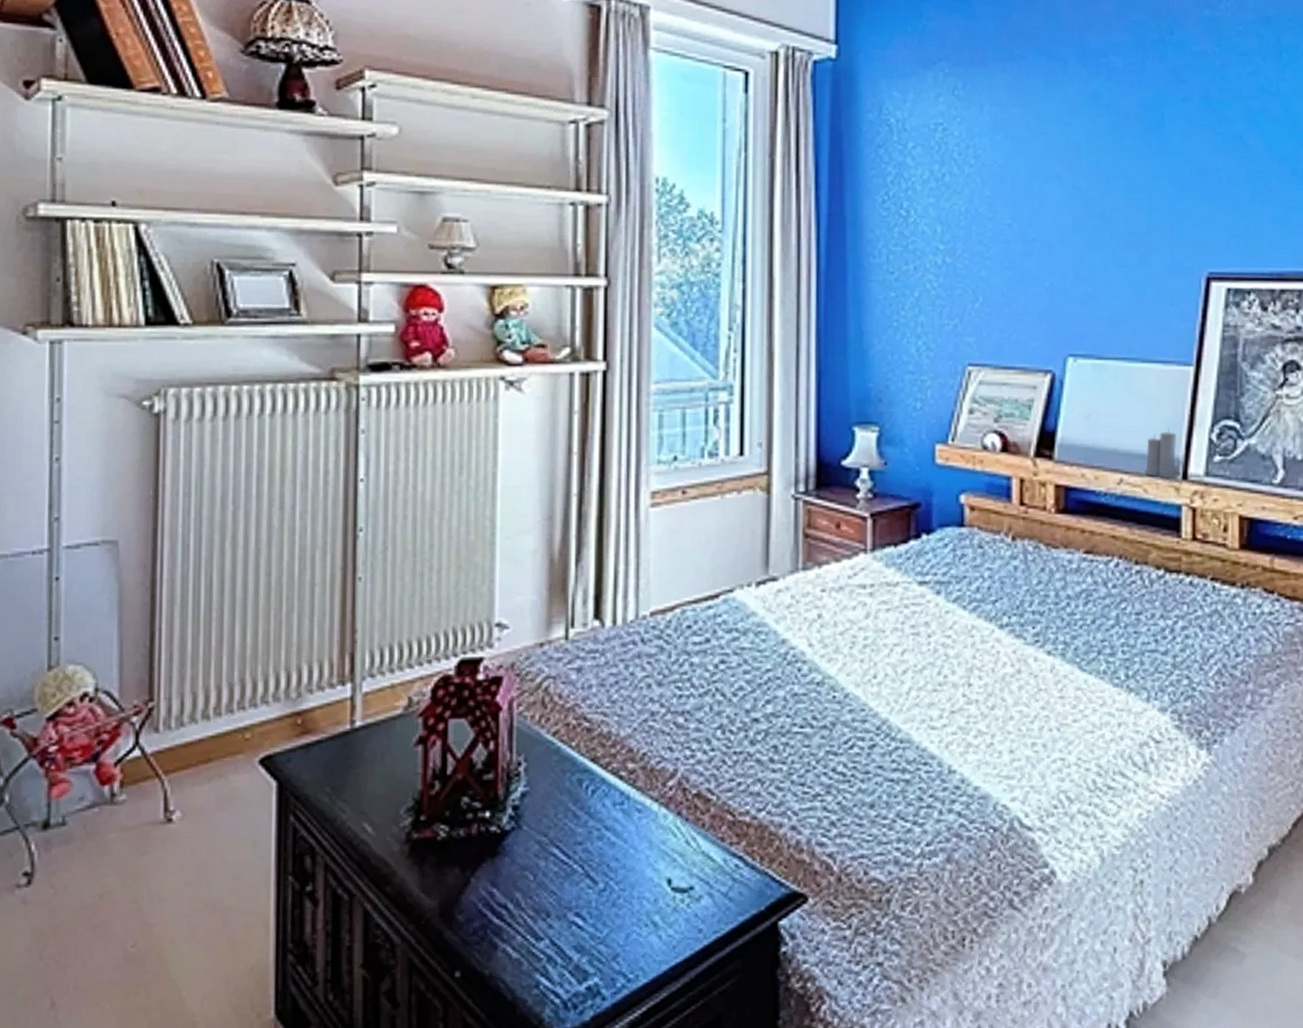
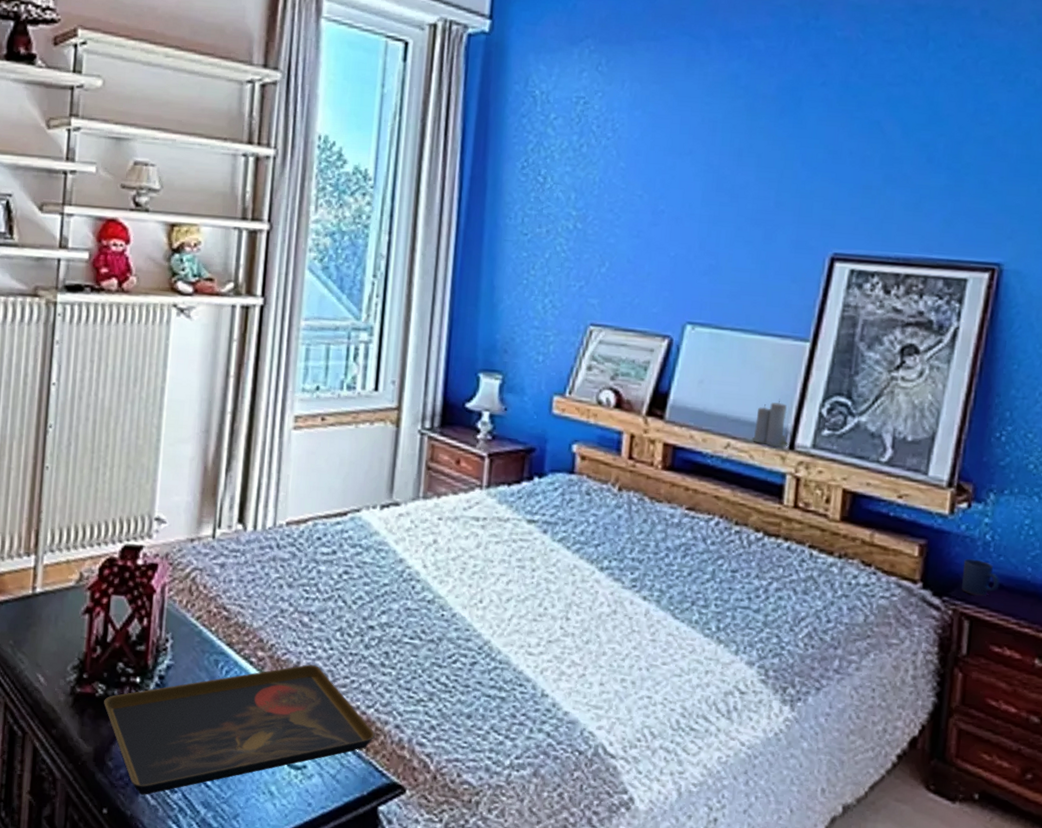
decorative tray: none [447,771,769,948] -> present [104,664,375,795]

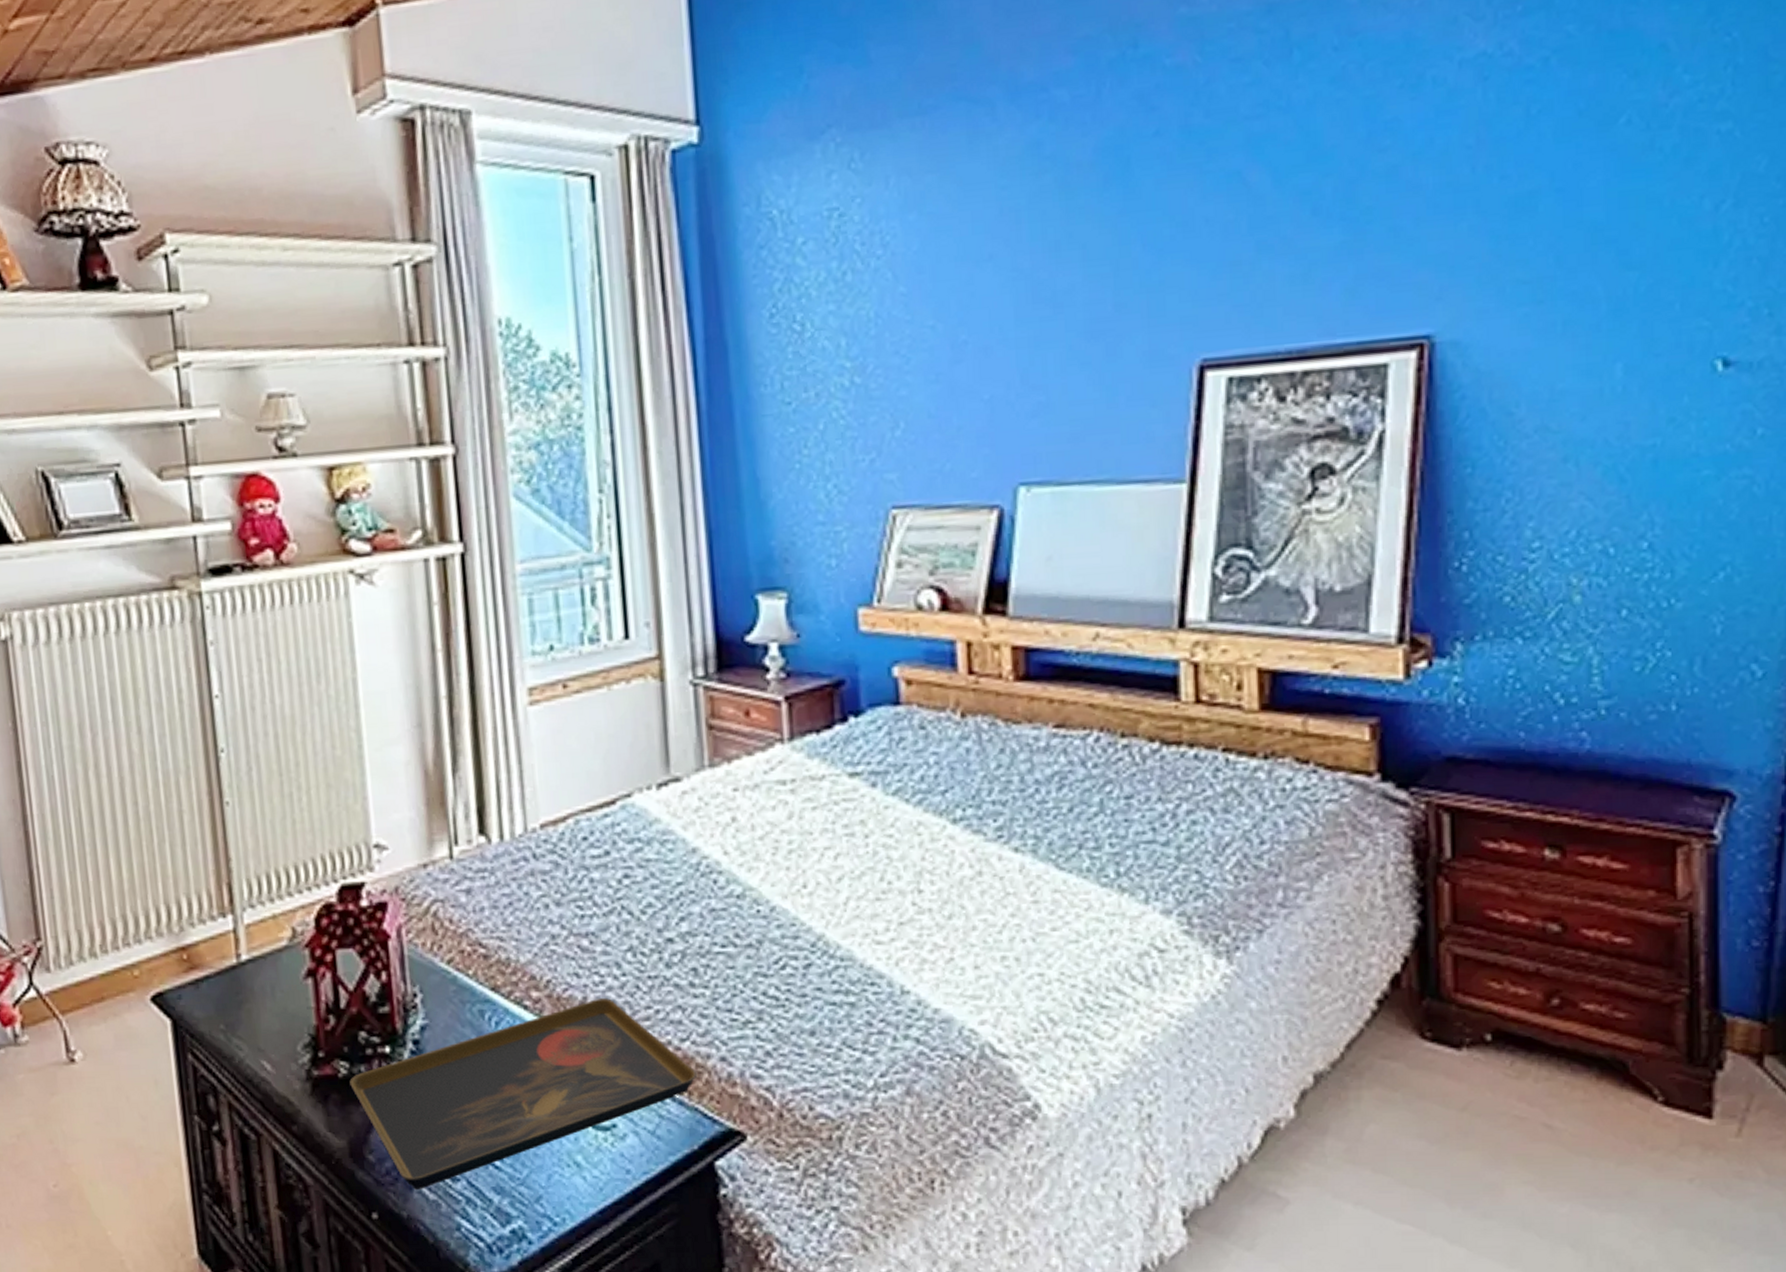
candle: present [752,399,789,447] -> none [1127,564,1177,628]
mug: present [962,558,1000,597] -> none [1431,732,1484,780]

